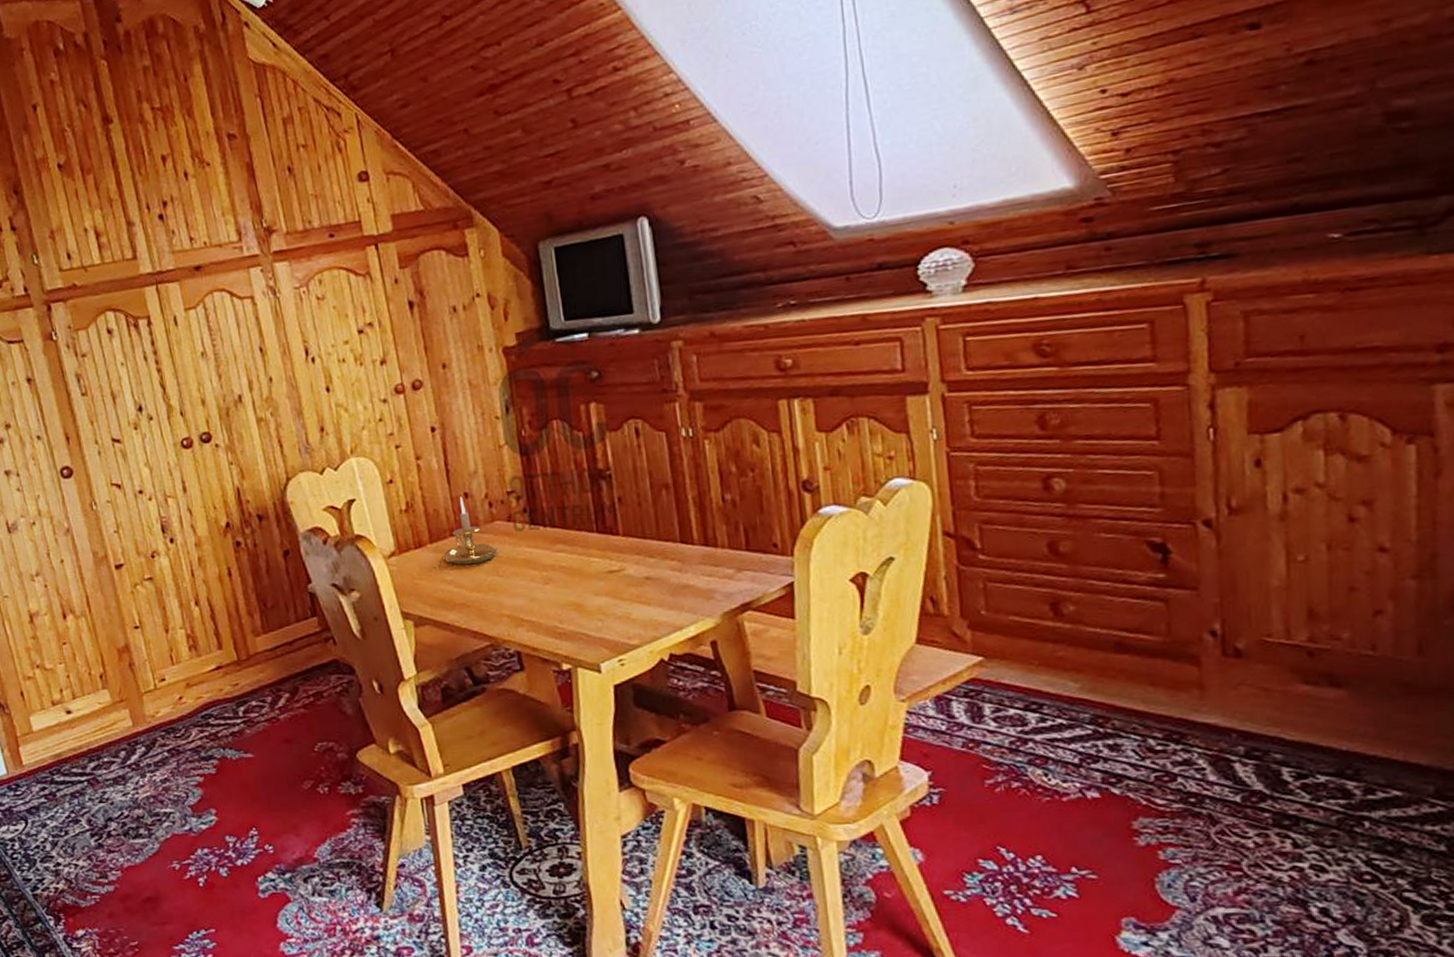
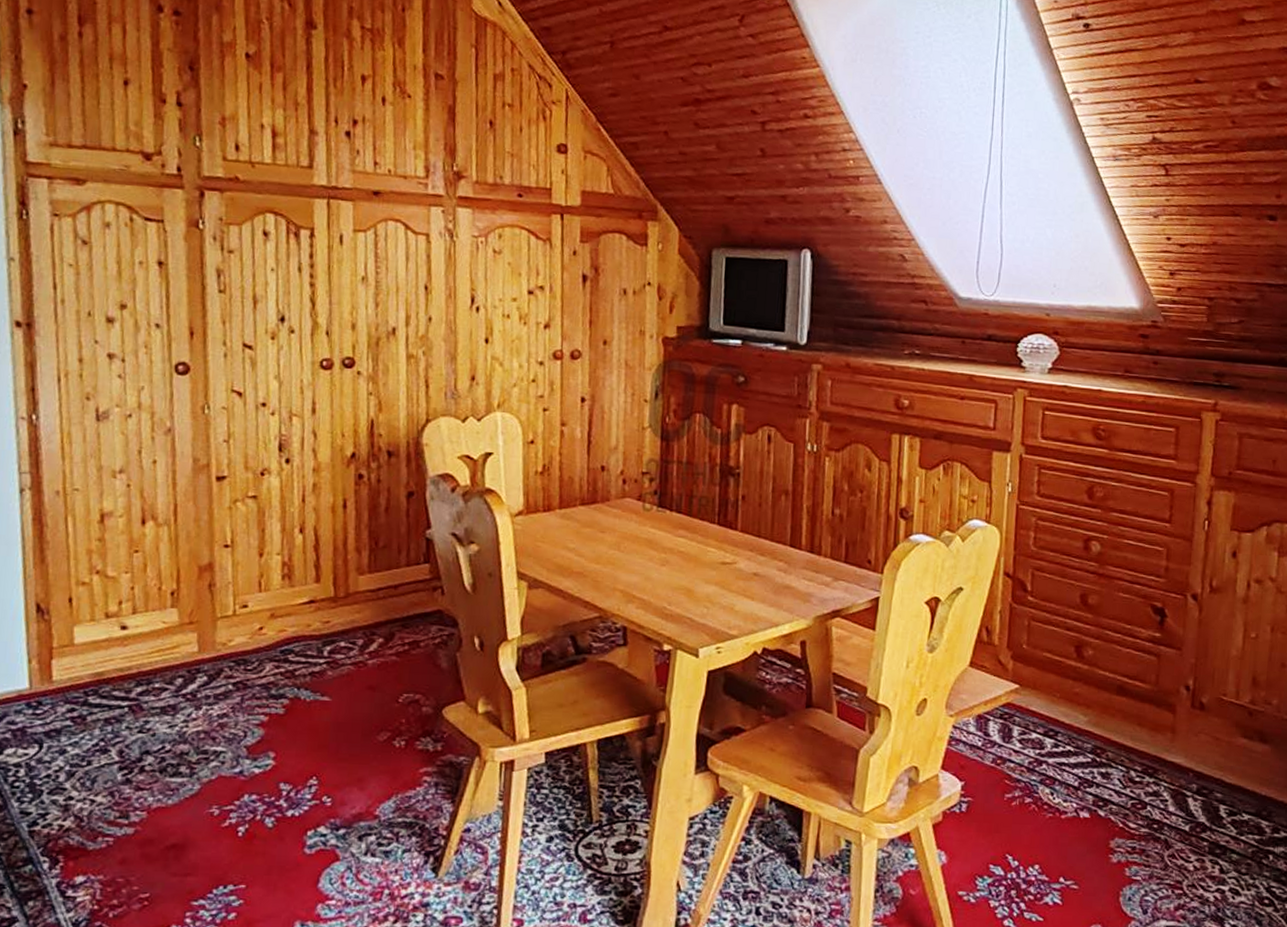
candle holder: present [444,496,498,565] -> none [570,469,623,536]

